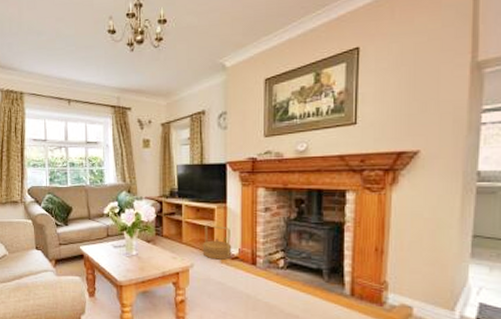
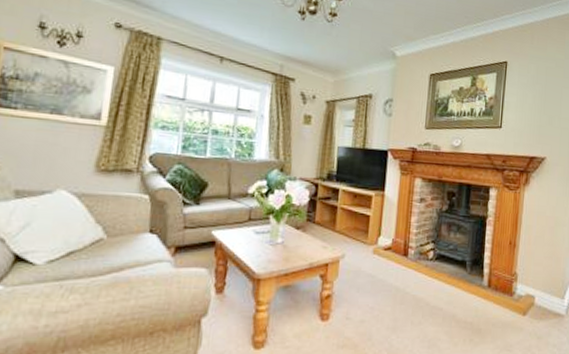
basket: present [202,223,232,260] -> none [356,211,386,250]

